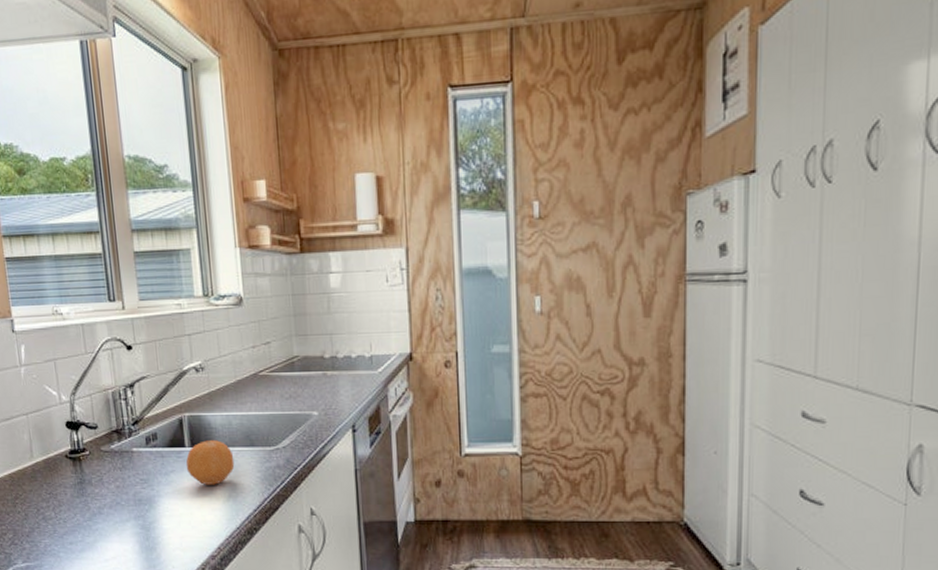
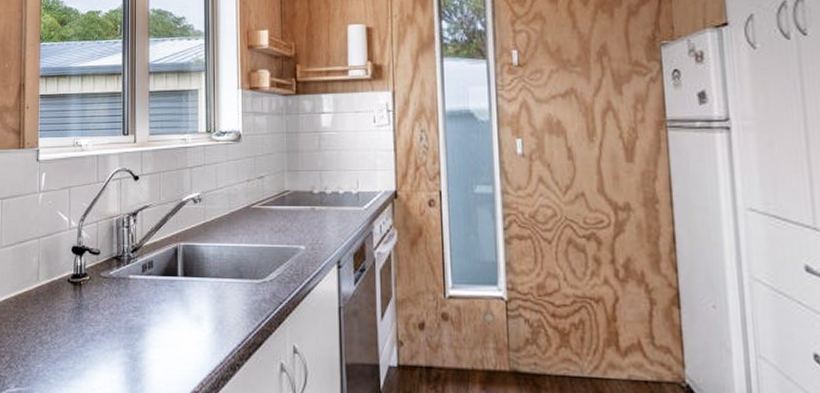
fruit: present [186,440,235,485] -> none [177,270,223,316]

